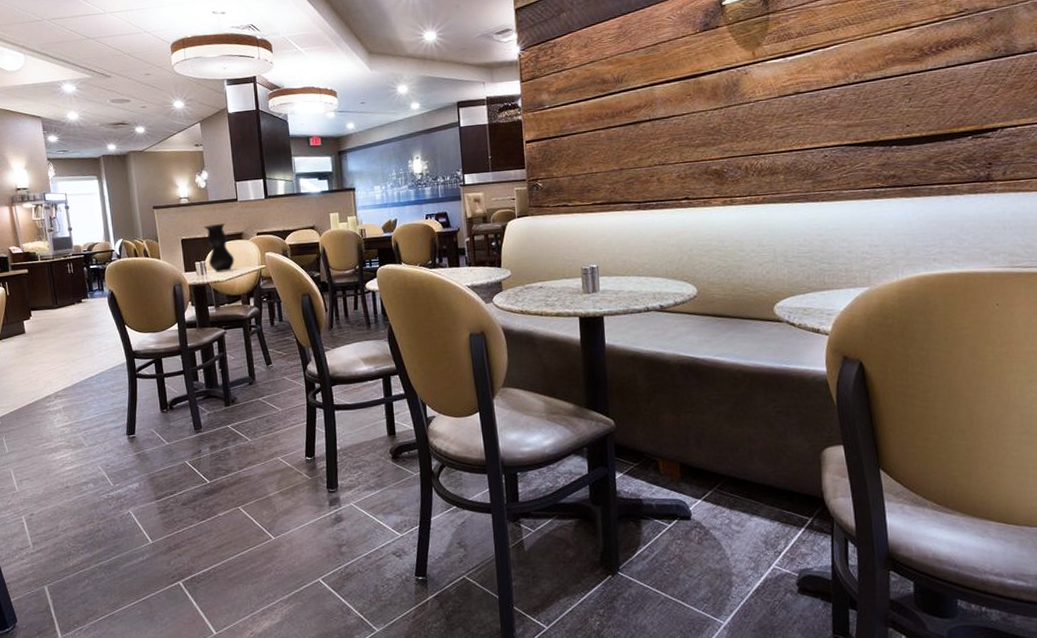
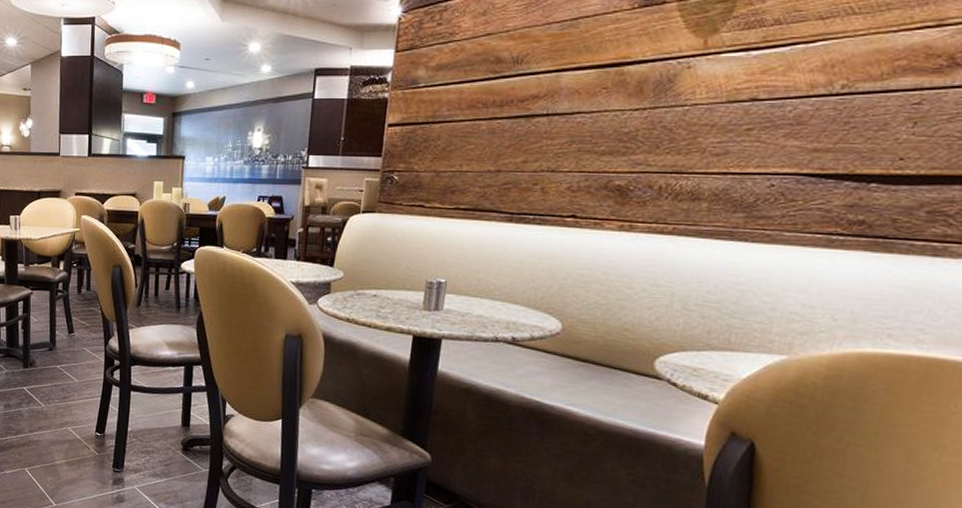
vase: present [204,224,235,273] -> none [22,178,50,230]

